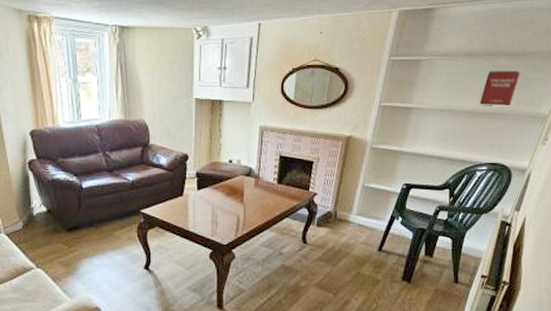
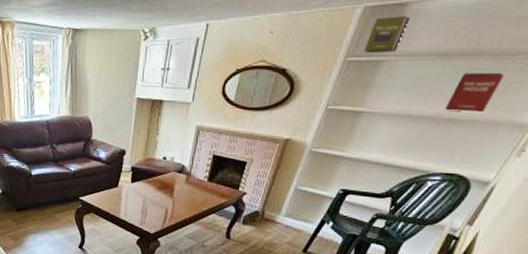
books: none [404,20,438,53] -> present [363,16,410,54]

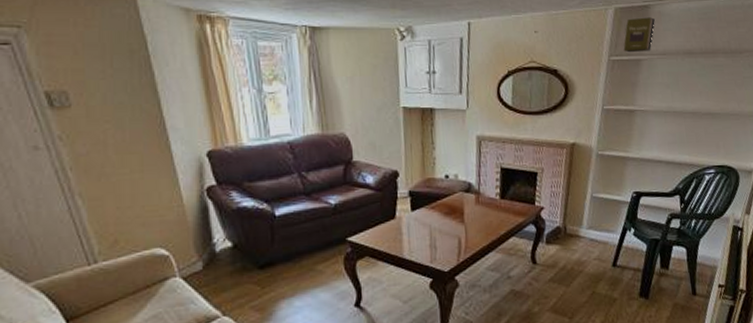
books: present [445,73,505,113] -> none [701,69,739,106]

